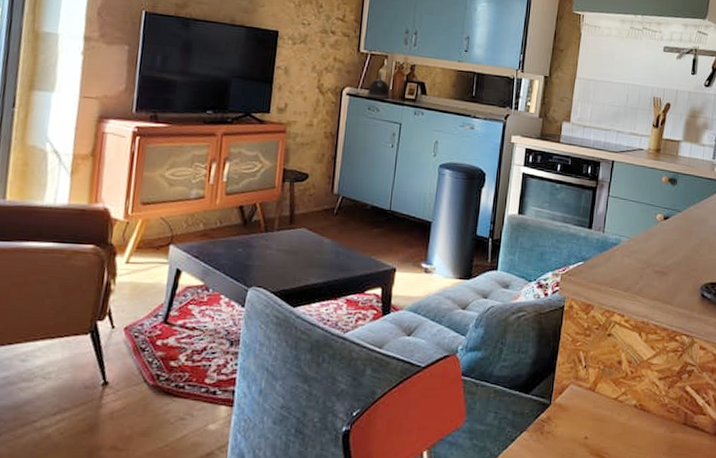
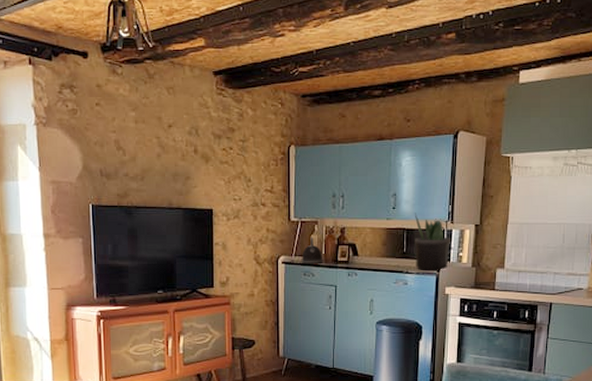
planter: none [484,58,520,118] -> present [415,213,450,270]

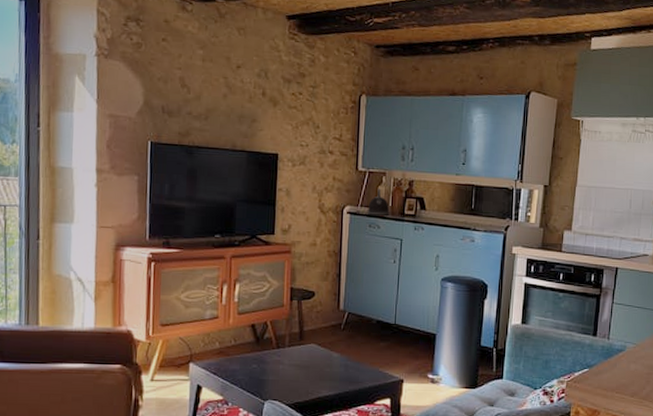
planter: present [415,213,450,270] -> none [483,170,519,229]

